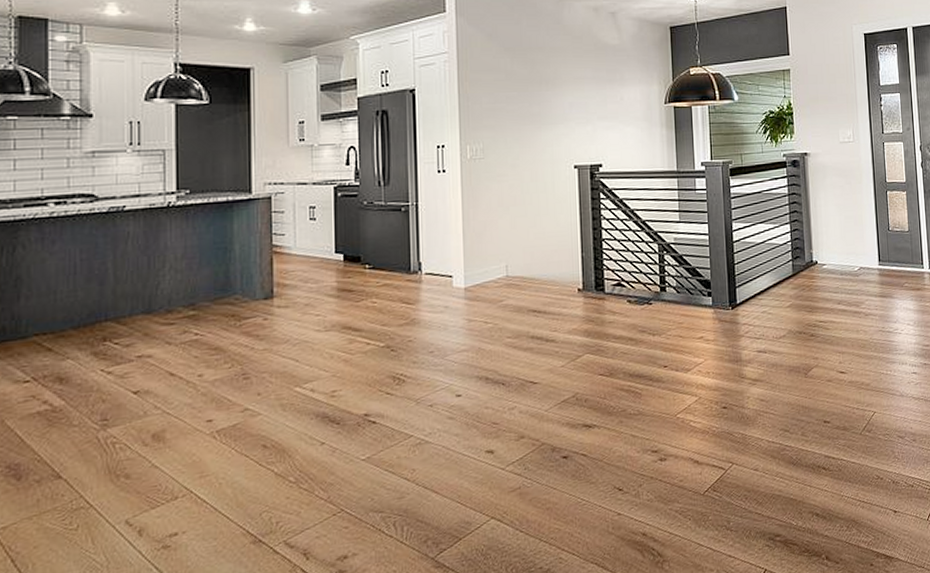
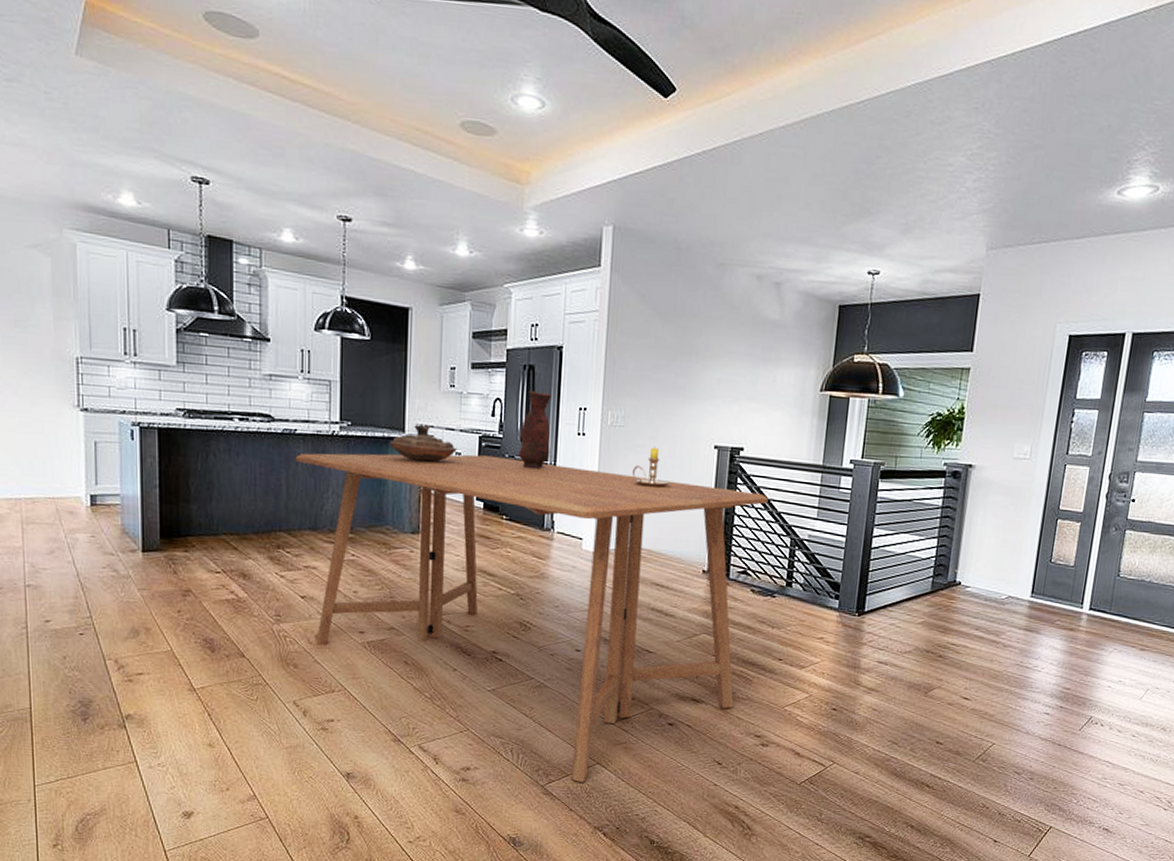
dining table: none [124,205,632,545] -> present [295,453,769,782]
decorative bowl: none [234,183,311,222] -> present [389,425,457,462]
vase: none [377,134,411,213] -> present [518,390,552,470]
candlestick: none [496,173,536,214] -> present [632,446,670,488]

